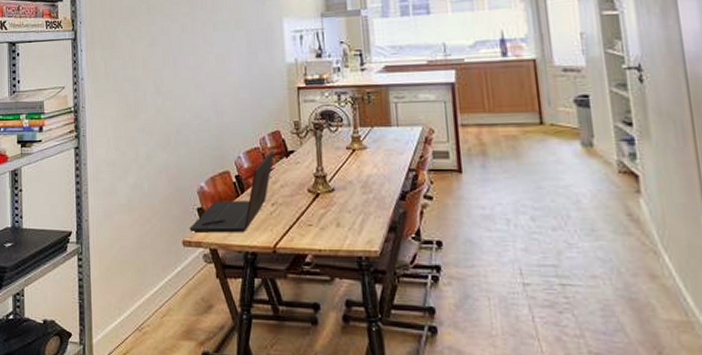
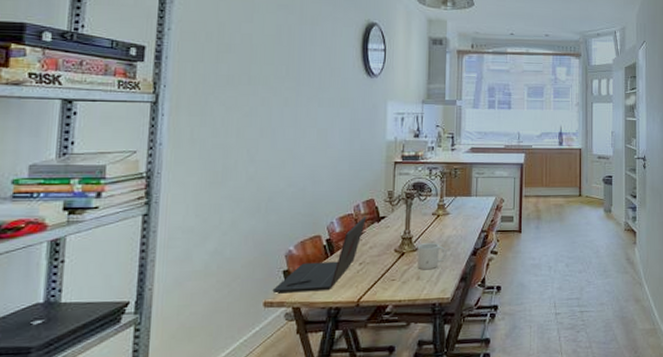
mug: none [333,183,369,216] -> present [417,243,447,270]

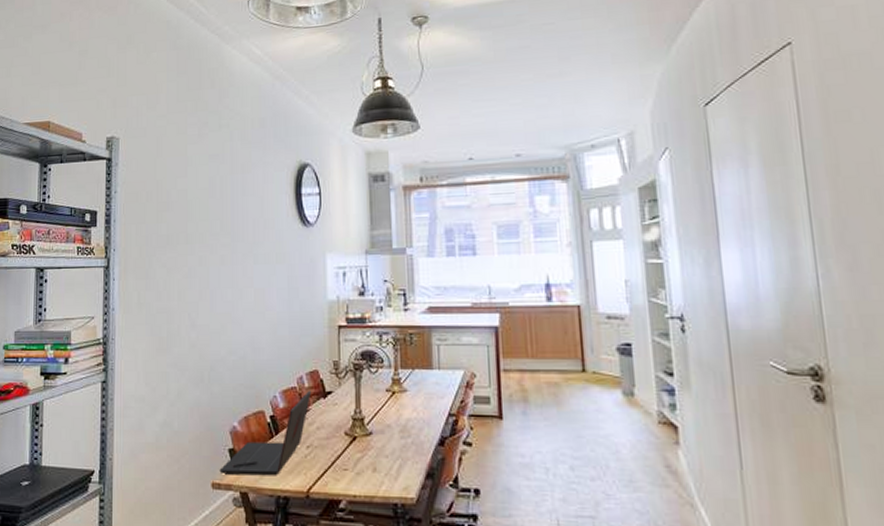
mug: present [417,243,447,270] -> none [370,426,407,461]

